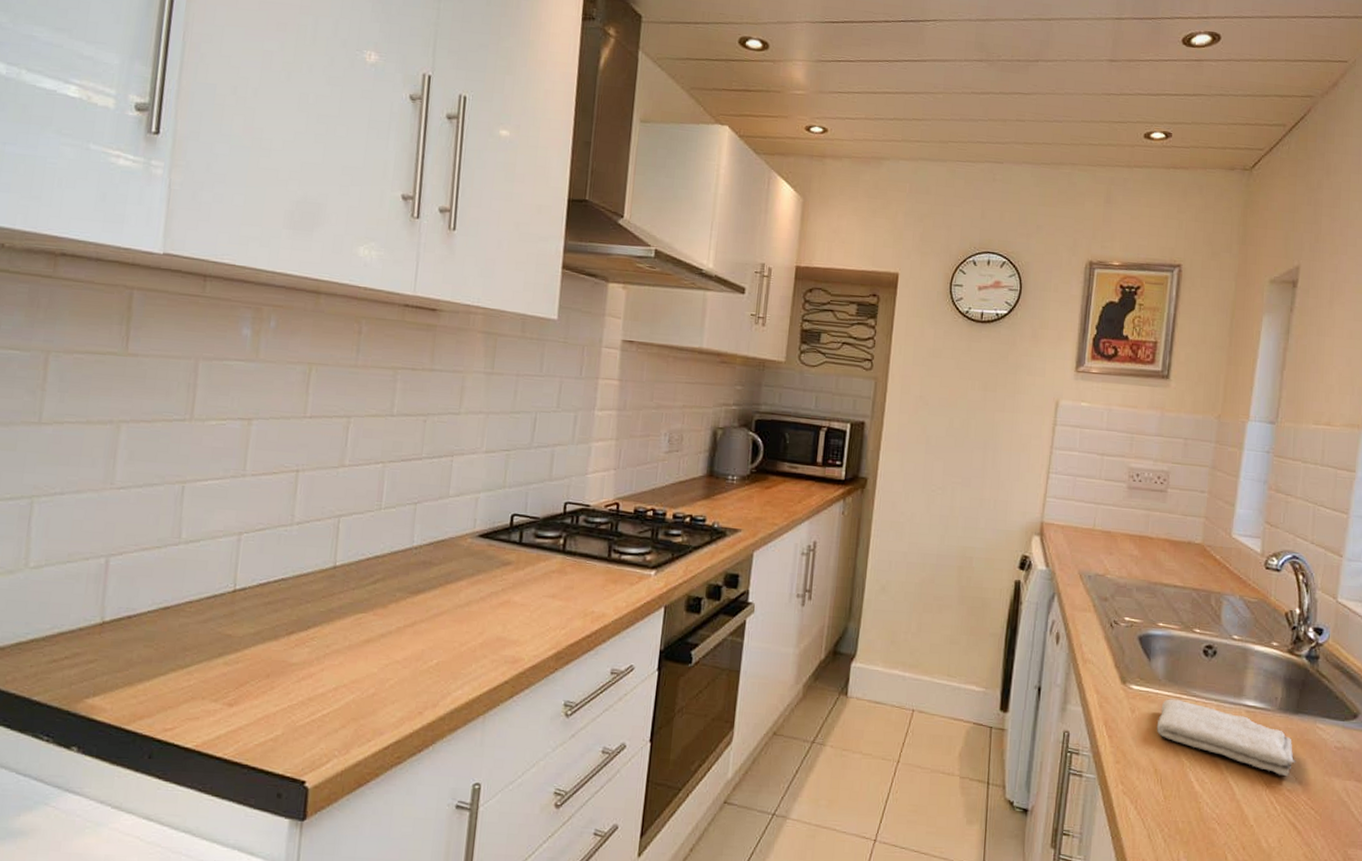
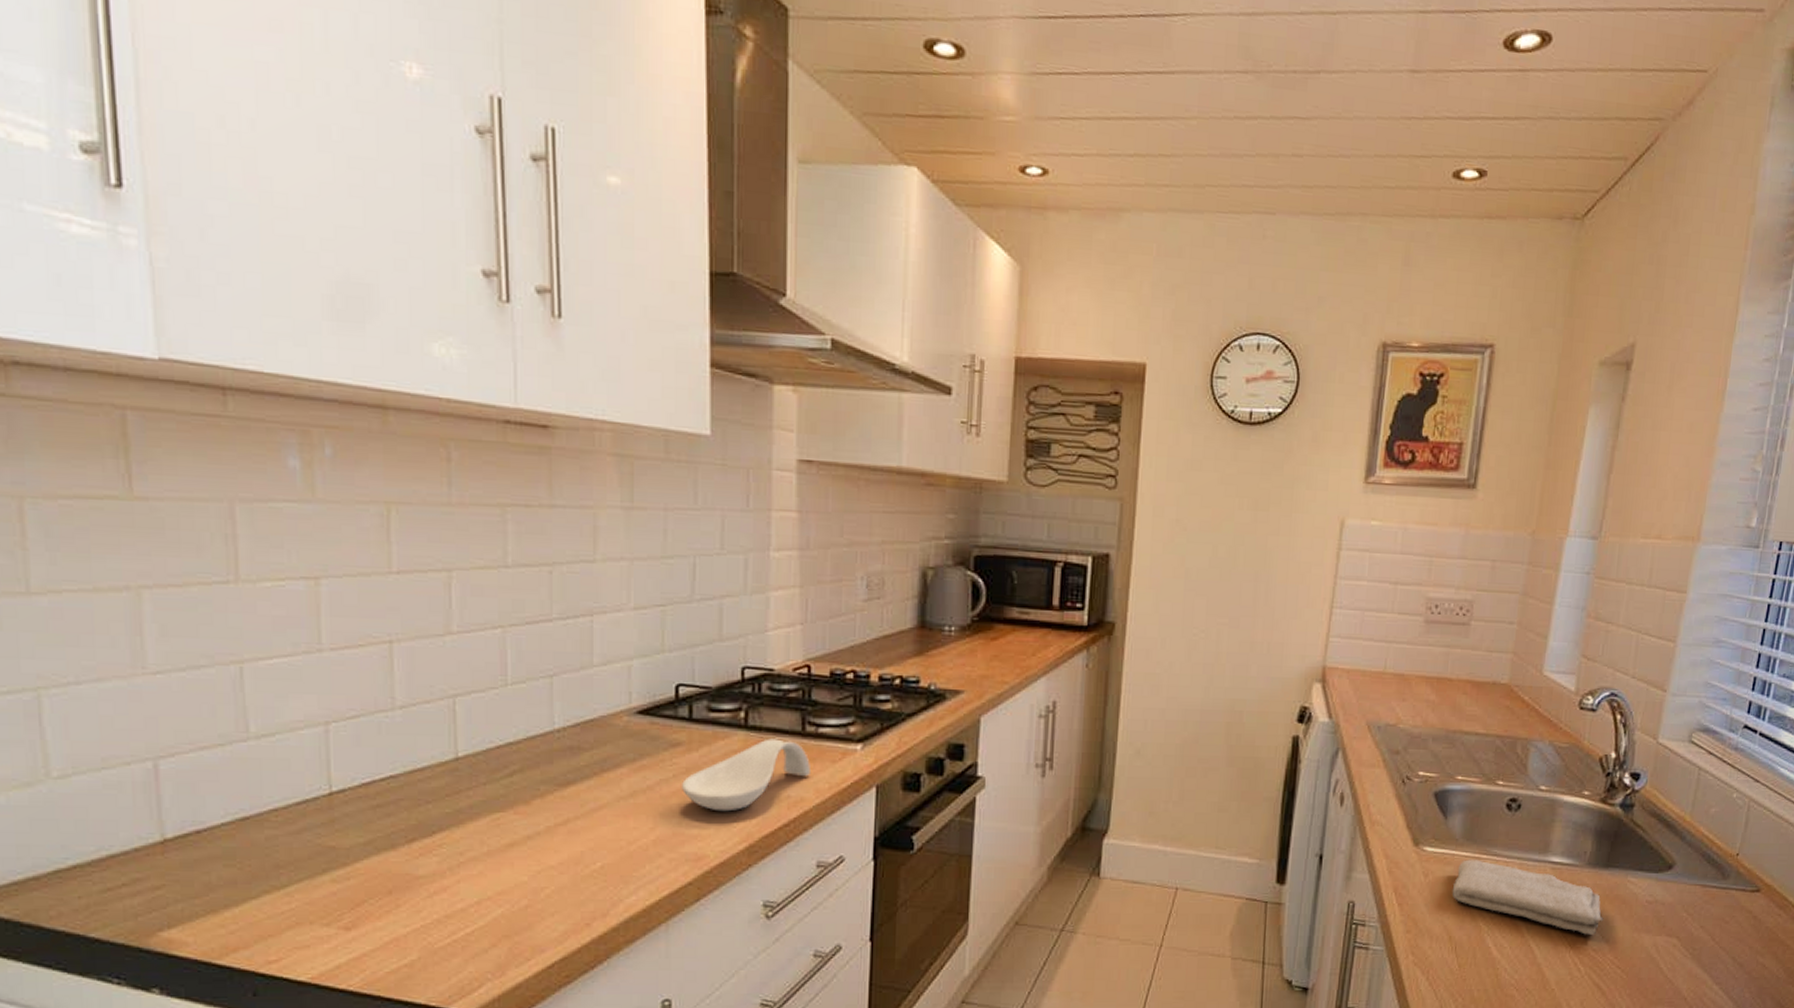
spoon rest: none [508,562,613,622] -> present [682,738,810,812]

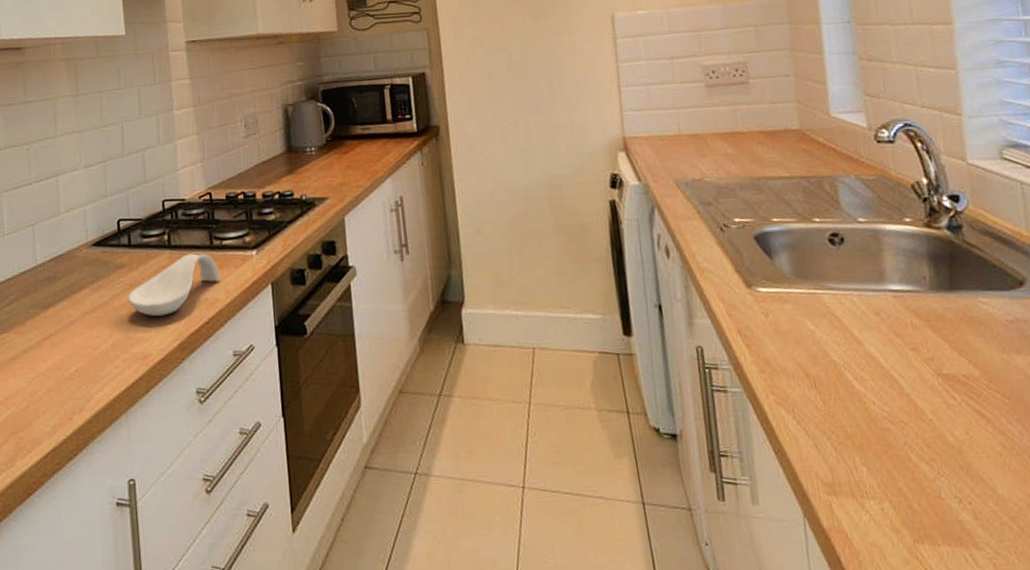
washcloth: present [1452,859,1604,936] -> none [796,295,965,361]

